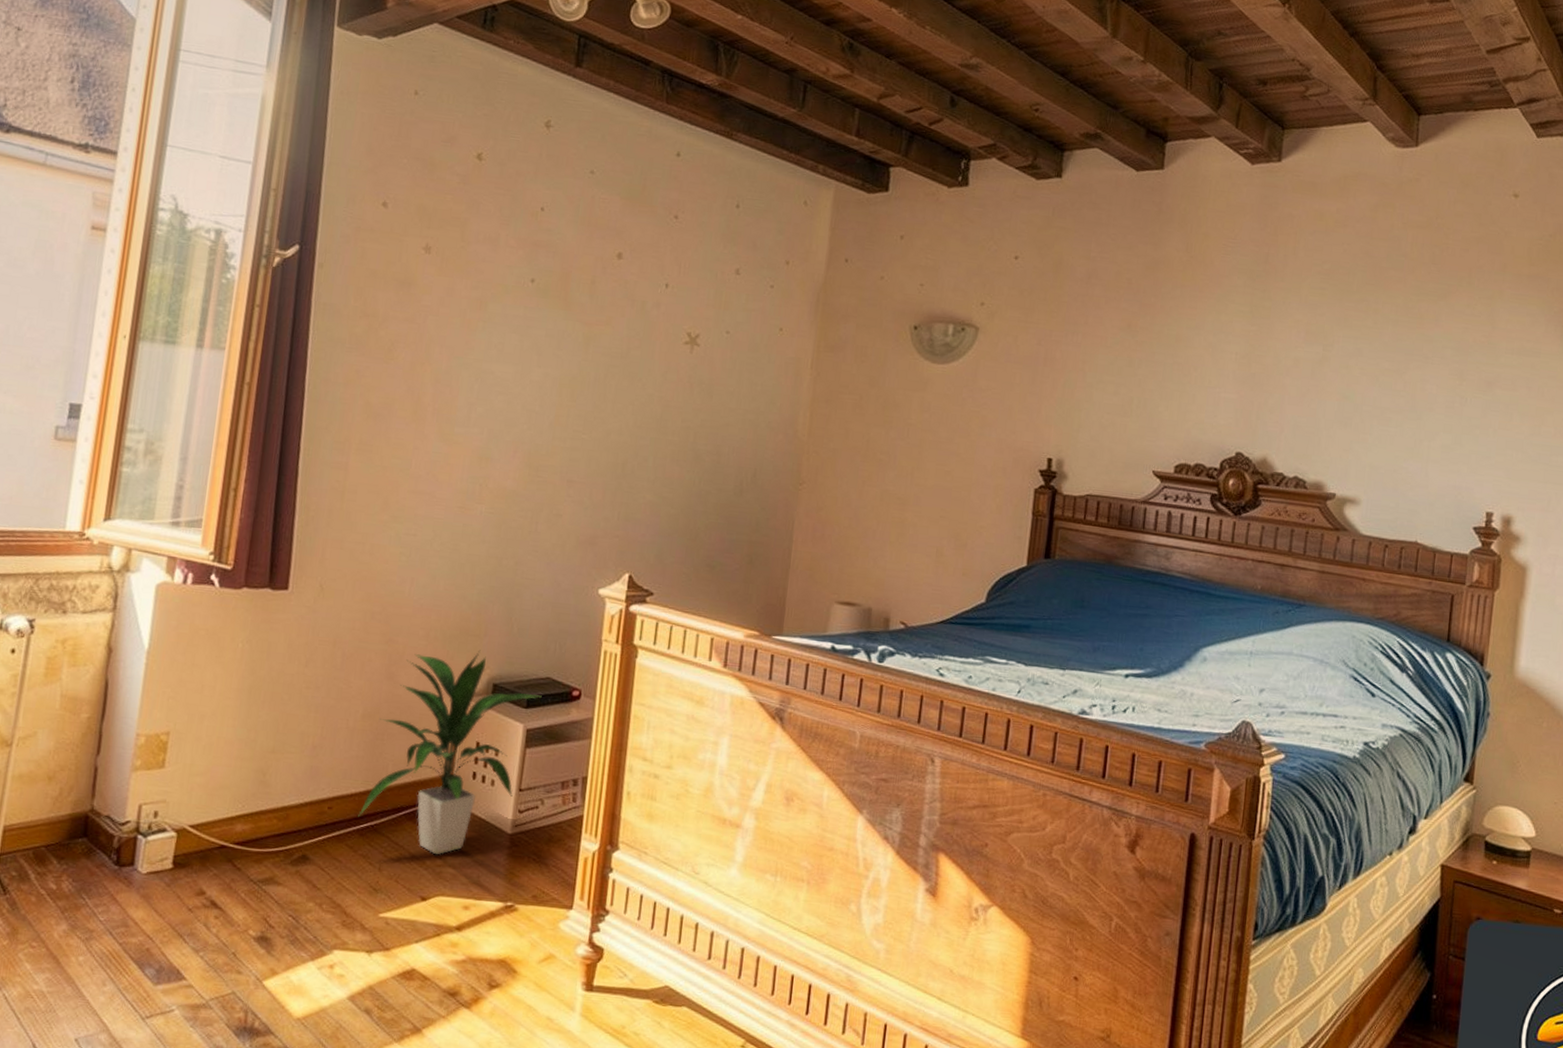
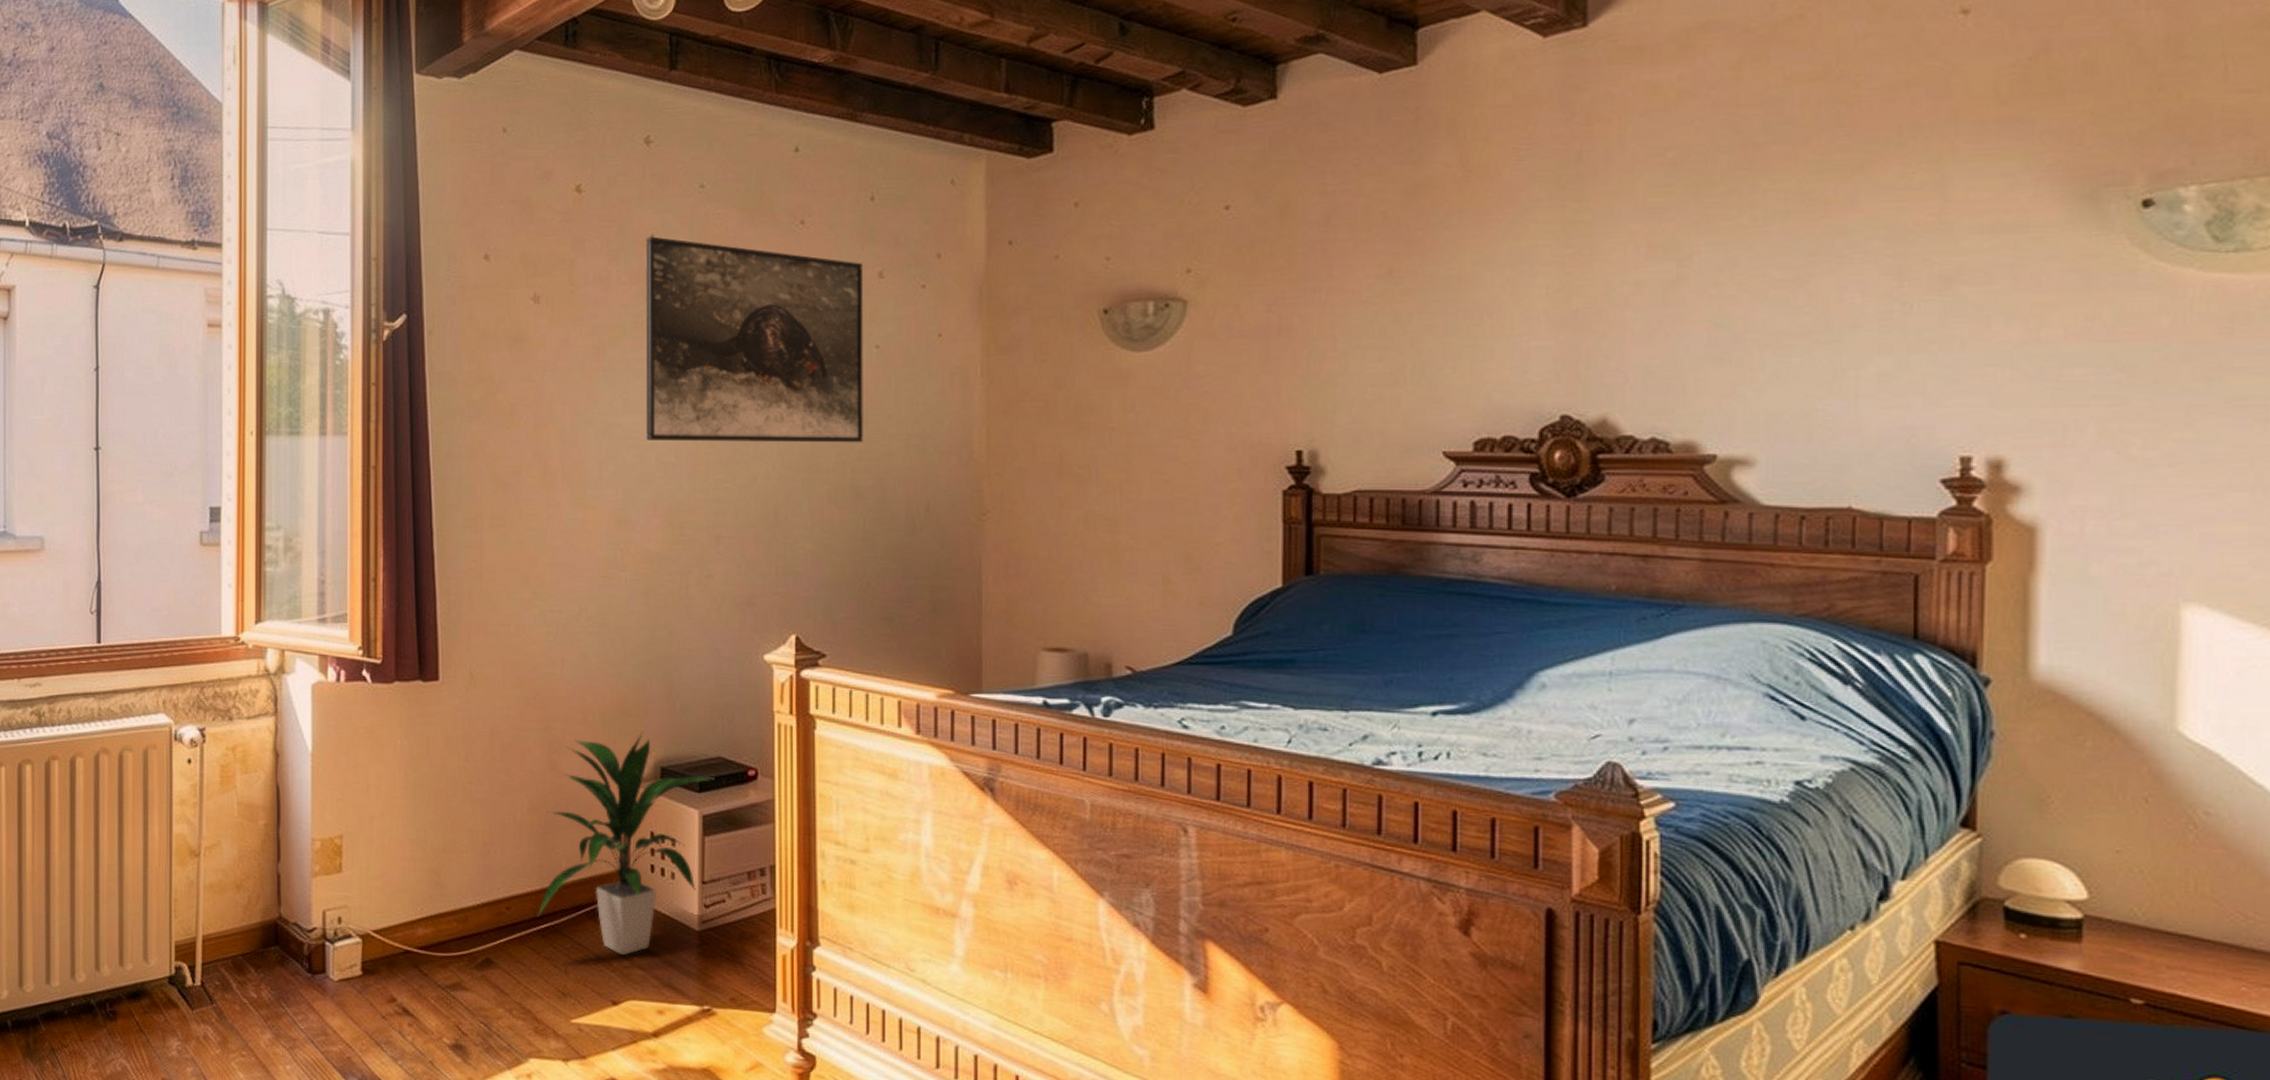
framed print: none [515,208,724,413] -> present [645,236,864,443]

